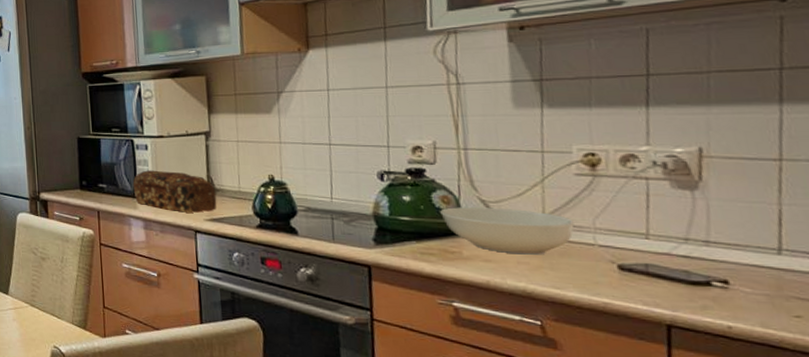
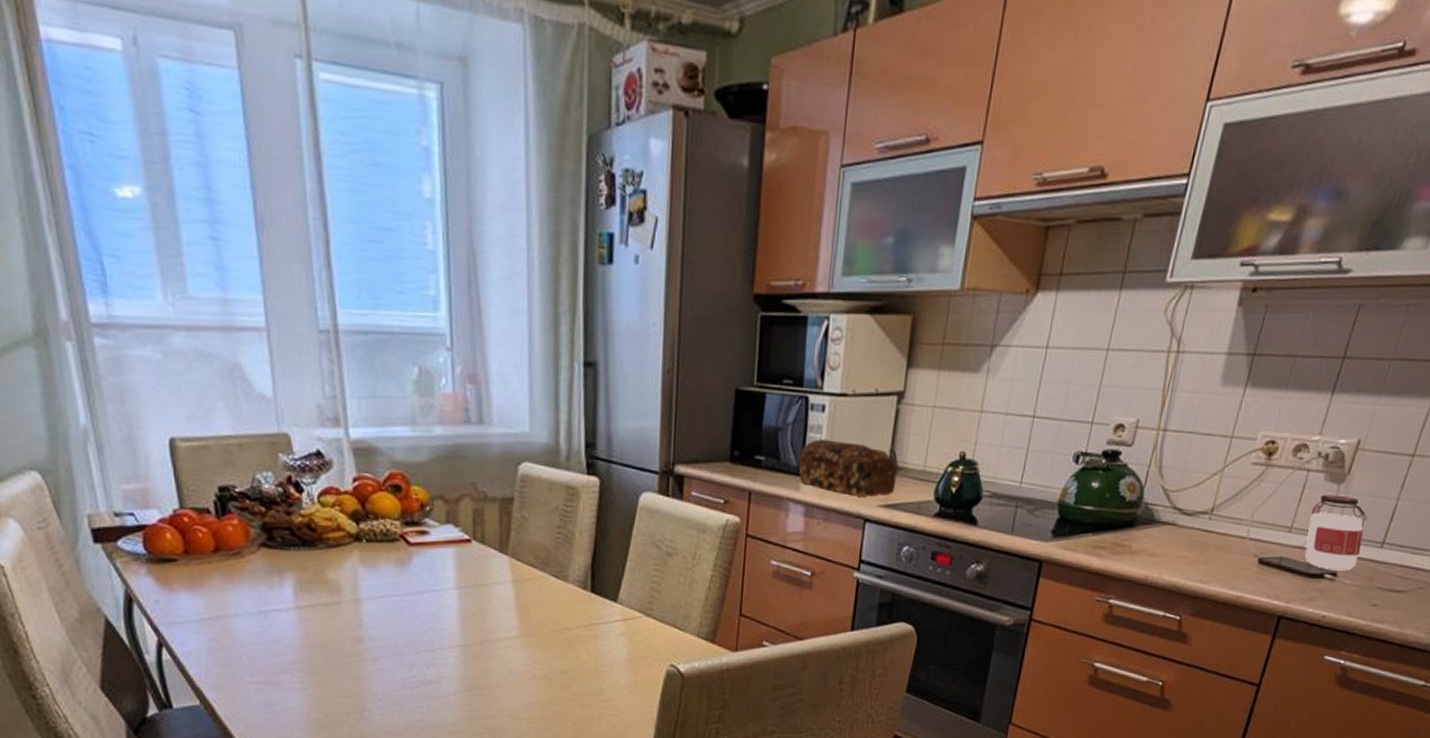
bowl: present [440,207,576,255] -> none [1123,496,1238,548]
jar: none [666,201,752,279] -> present [1305,494,1368,571]

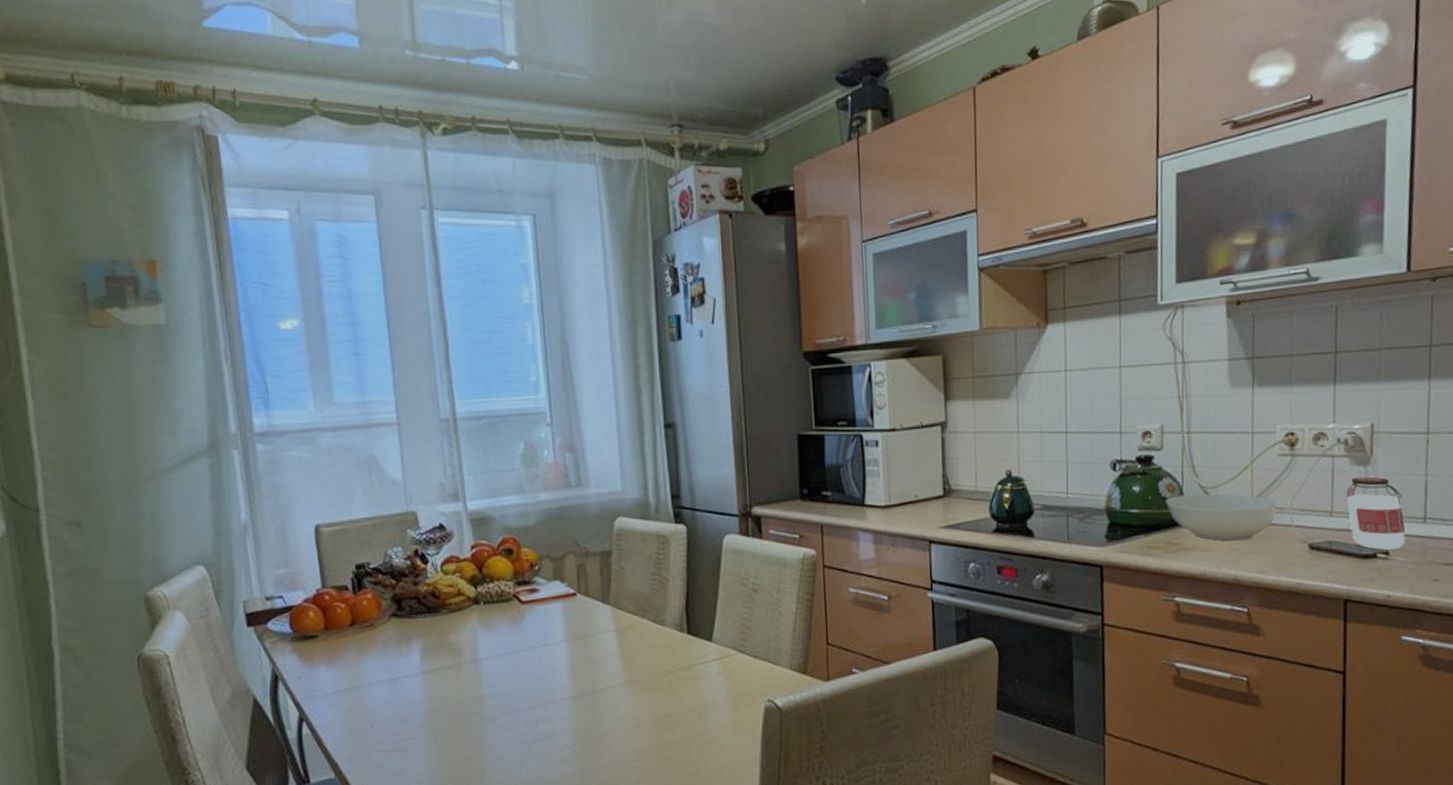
bread loaf: present [798,439,898,497] -> none [861,471,953,520]
bowl: none [1123,496,1238,548] -> present [1166,493,1277,541]

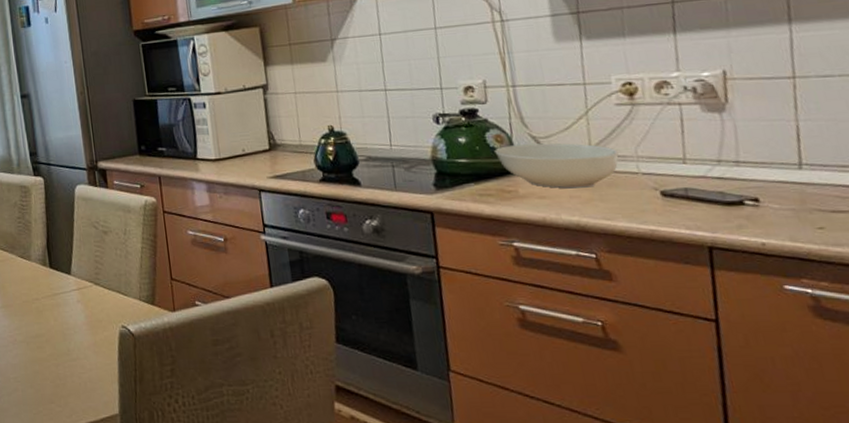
jar: present [1346,476,1406,550] -> none [699,123,778,197]

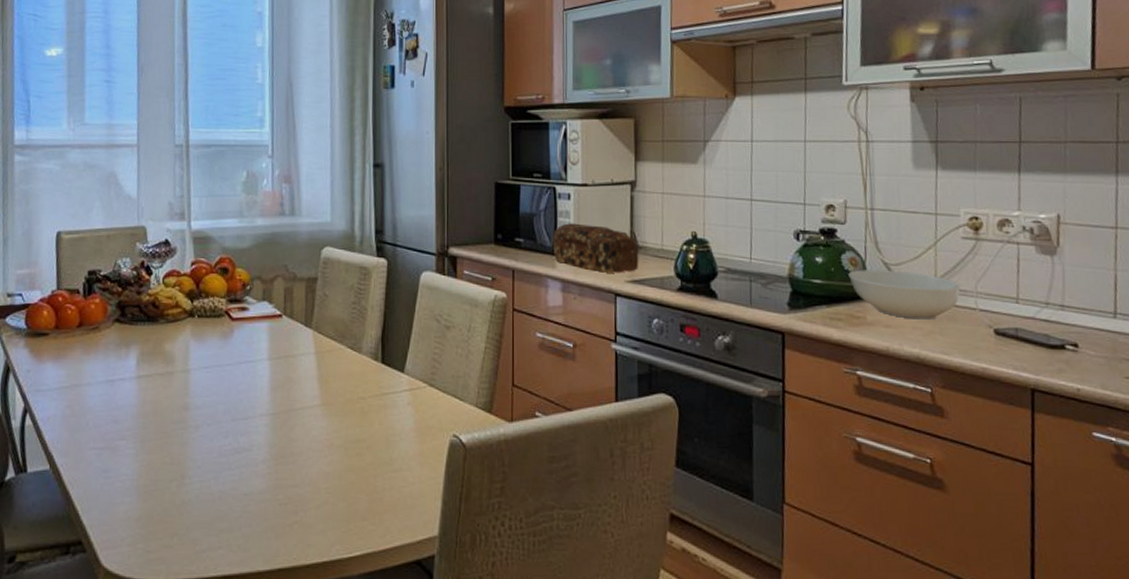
bread loaf: none [193,129,279,171] -> present [552,223,639,273]

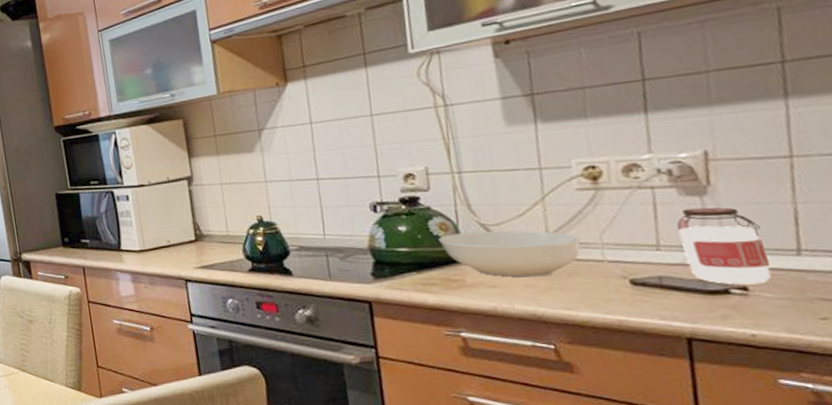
bread loaf: present [552,223,639,273] -> none [116,220,206,262]
jar: none [1032,266,1096,342] -> present [676,207,771,285]

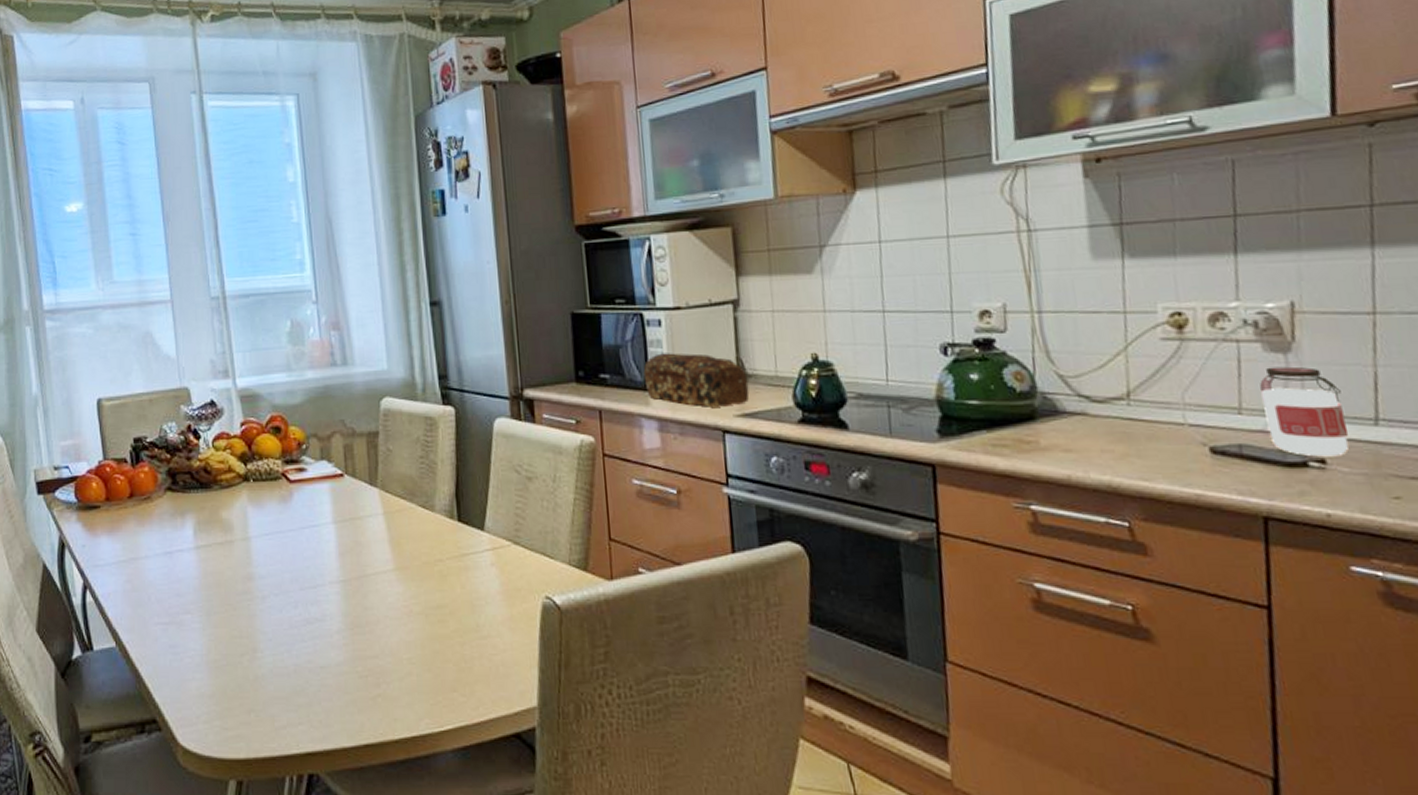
bread loaf: none [116,220,206,262] -> present [643,353,750,407]
bowl: present [438,230,582,277] -> none [1013,384,1163,441]

